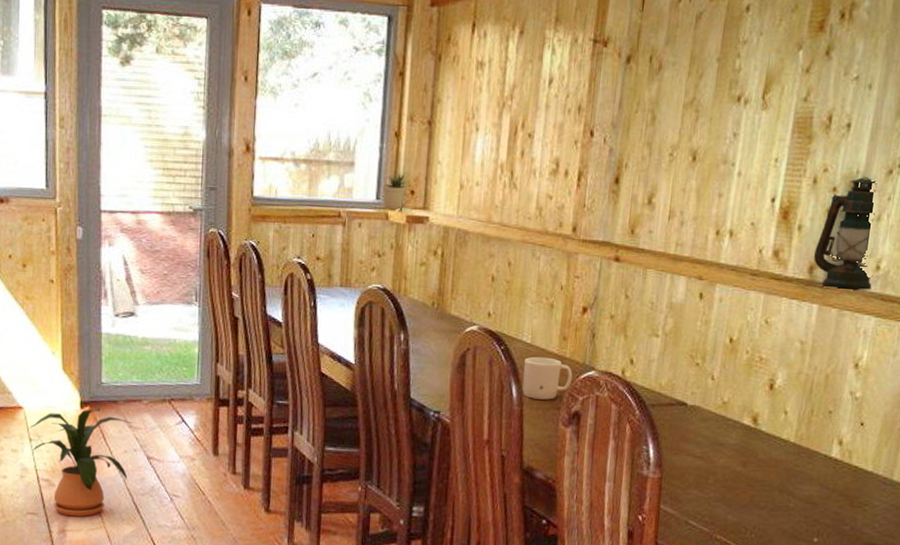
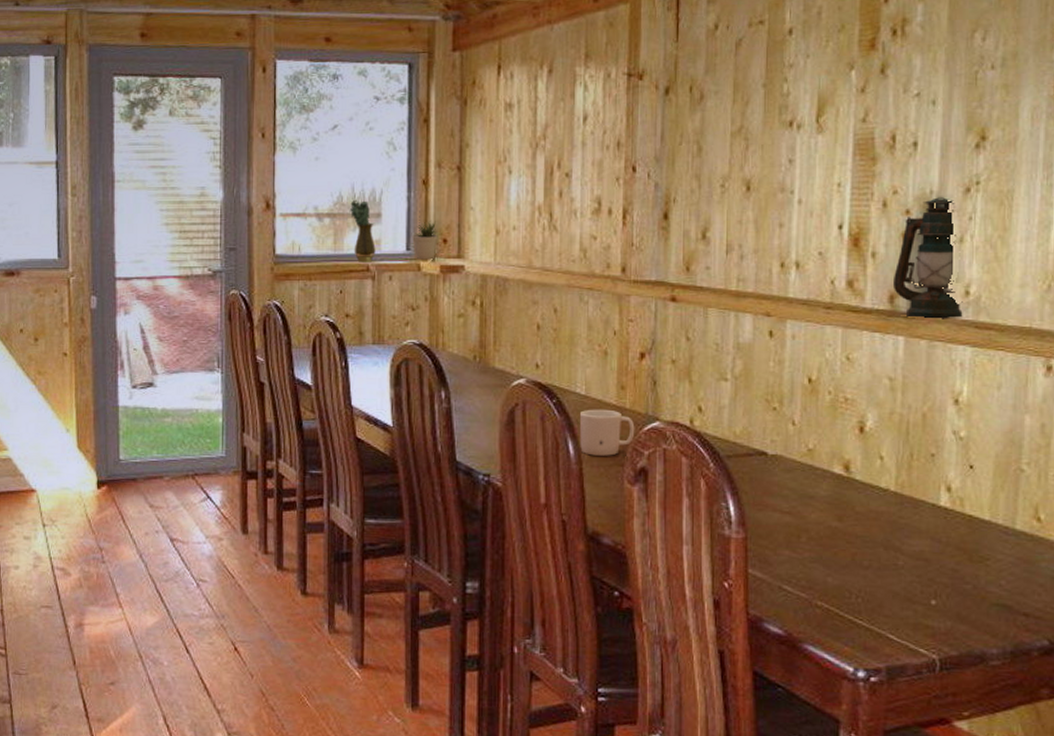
house plant: present [30,408,132,517] -> none [43,487,153,609]
vase: none [324,146,348,209] -> present [349,198,376,263]

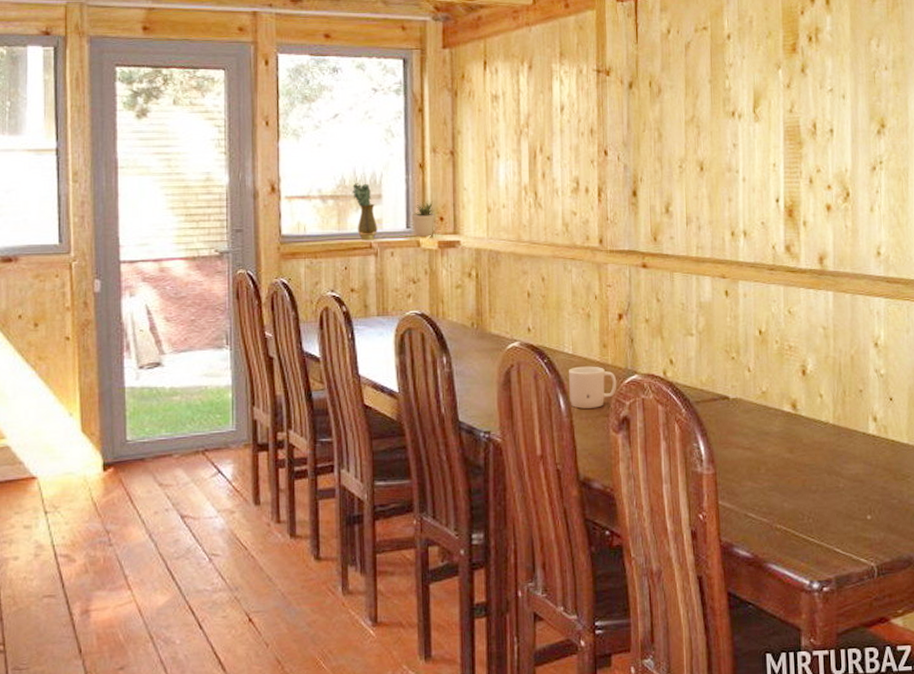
lantern: present [892,196,963,318] -> none [821,173,877,275]

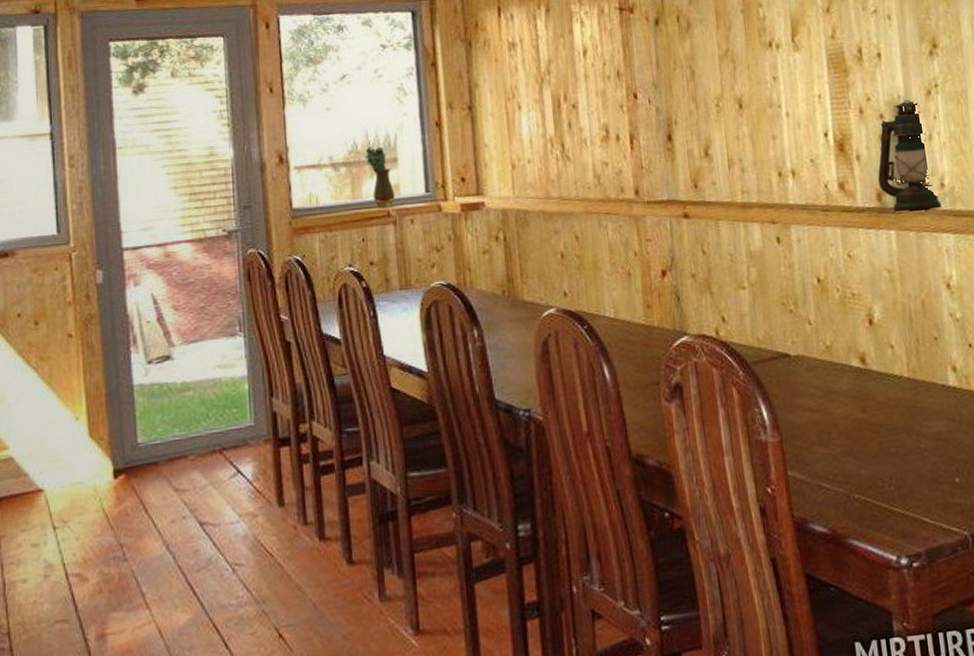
potted plant: present [411,201,435,237] -> none [430,161,456,201]
mug: present [568,366,617,409] -> none [610,329,666,378]
lantern: none [821,173,877,275] -> present [878,100,942,212]

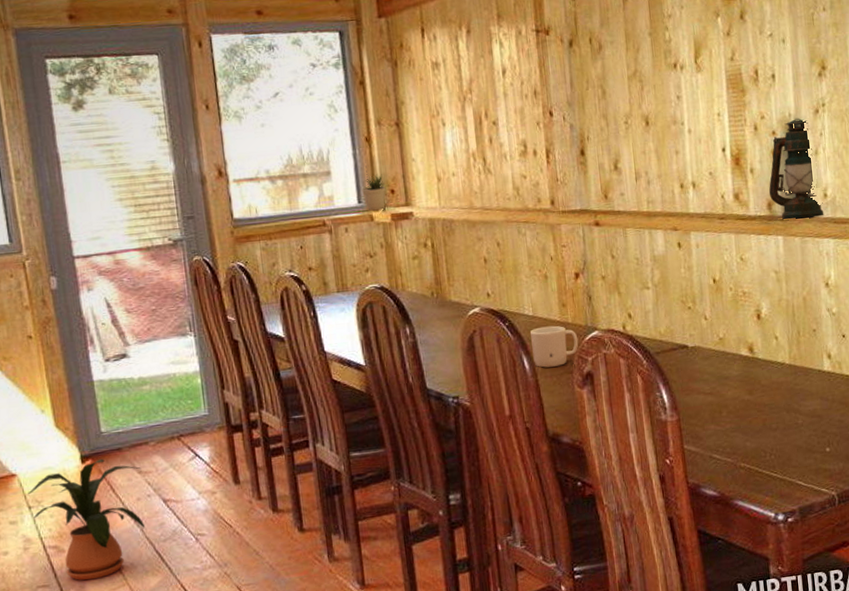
house plant: none [53,474,178,616] -> present [27,459,146,581]
vase: present [365,145,395,209] -> none [300,159,330,219]
potted plant: none [430,161,456,201] -> present [362,174,386,211]
mug: none [610,329,666,378] -> present [529,325,579,368]

